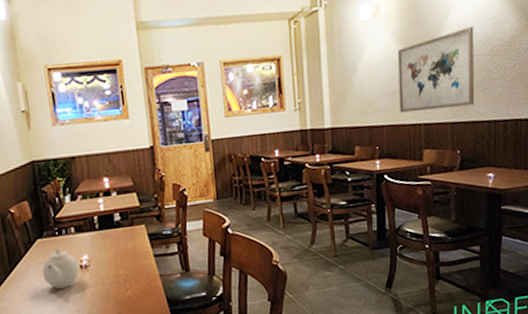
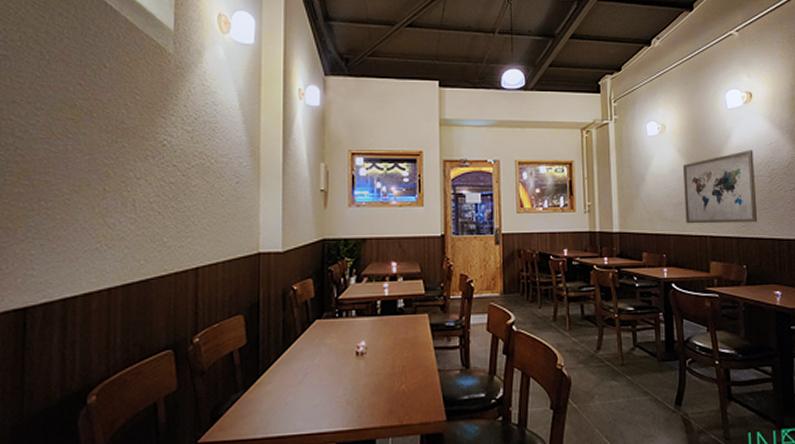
teapot: present [41,247,79,289] -> none [315,330,354,376]

